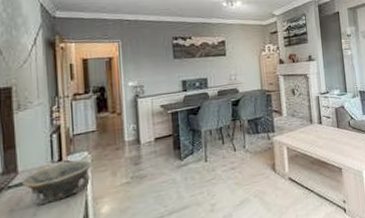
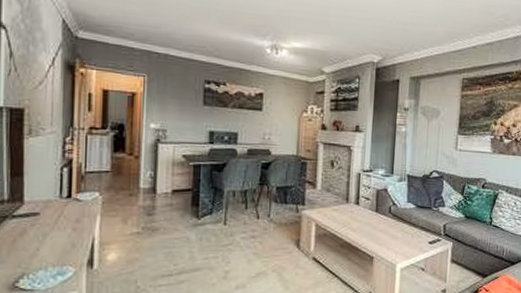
bowl: present [22,160,92,206] -> none [27,201,102,241]

